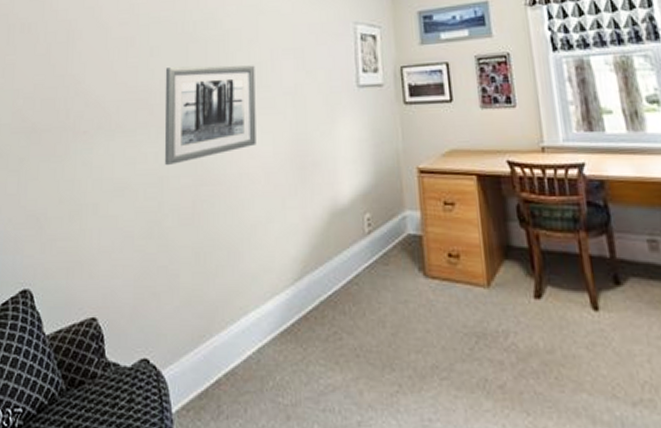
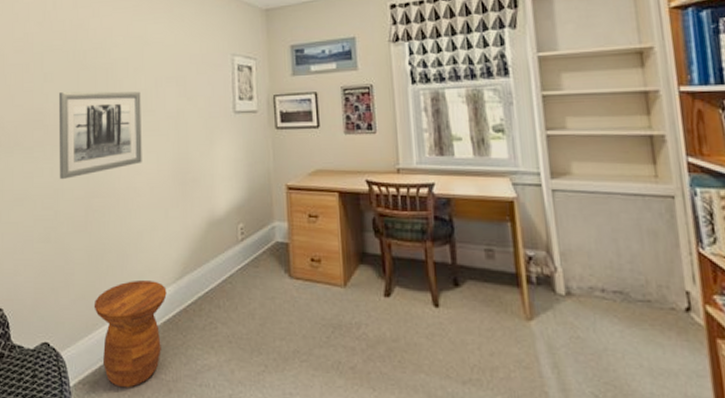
side table: none [200,281,284,415] -> present [93,279,167,388]

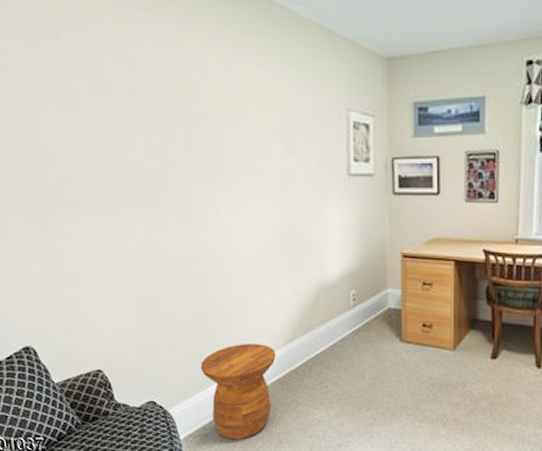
wall art: present [58,91,142,179] -> none [145,145,247,241]

